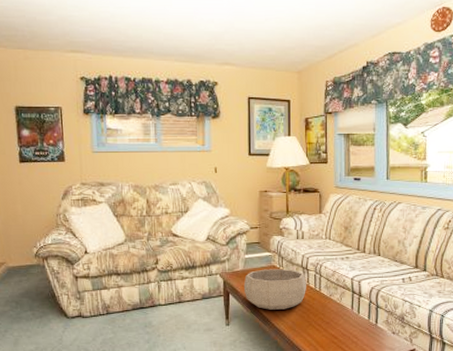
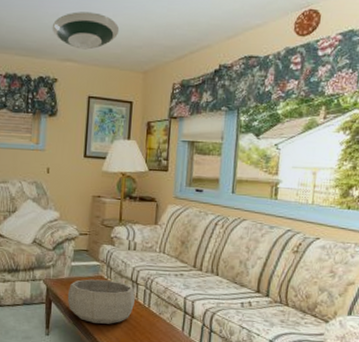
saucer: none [208,17,273,53] -> present [52,12,120,50]

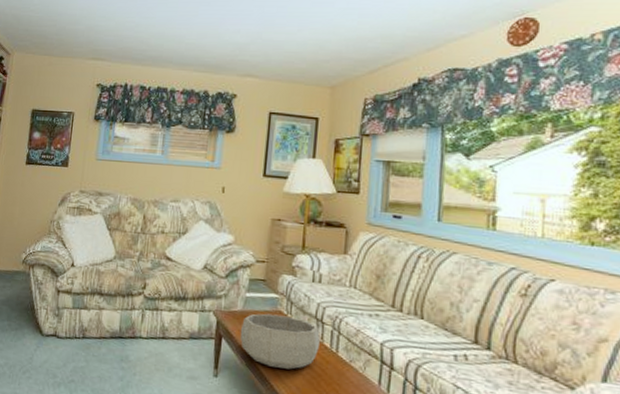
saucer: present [52,12,120,50] -> none [232,27,305,65]

